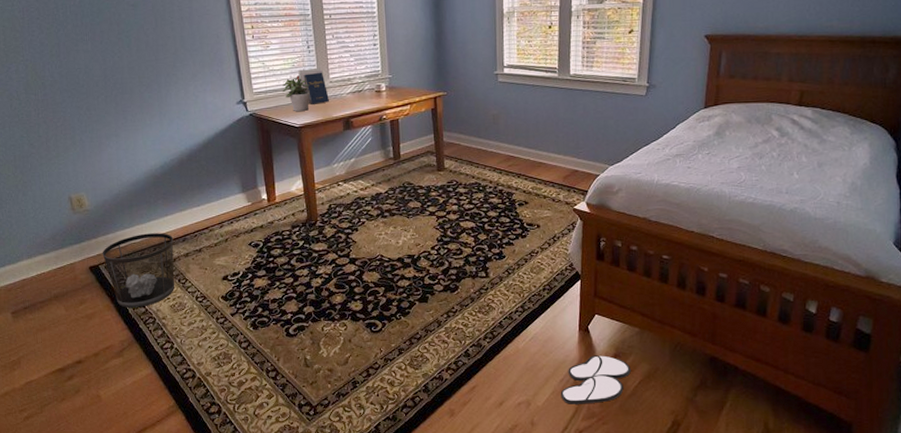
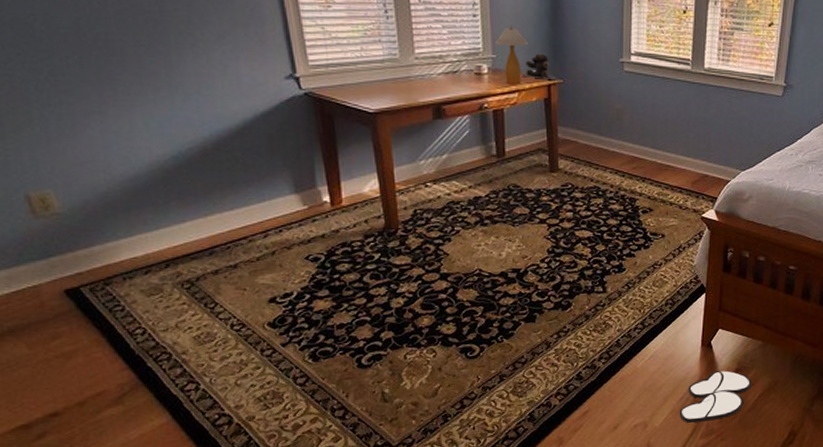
waste bin: present [102,233,175,308] -> none [84,244,200,342]
potted plant: present [282,77,310,112] -> none [349,48,389,94]
books: present [296,68,329,104] -> none [369,39,414,85]
table lamp: none [391,49,418,99] -> present [495,24,529,85]
teddy bear: none [412,71,441,94] -> present [521,53,557,81]

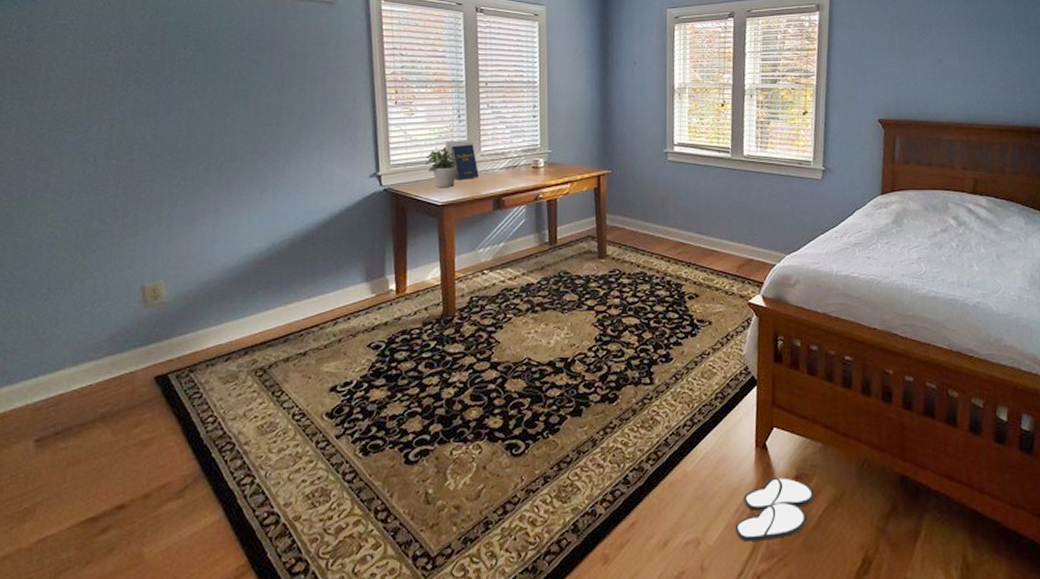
potted plant: none [349,48,389,94] -> present [425,148,457,188]
books: none [369,39,414,85] -> present [443,140,479,180]
table lamp: present [495,24,529,85] -> none [551,123,582,176]
teddy bear: present [521,53,557,81] -> none [574,147,606,172]

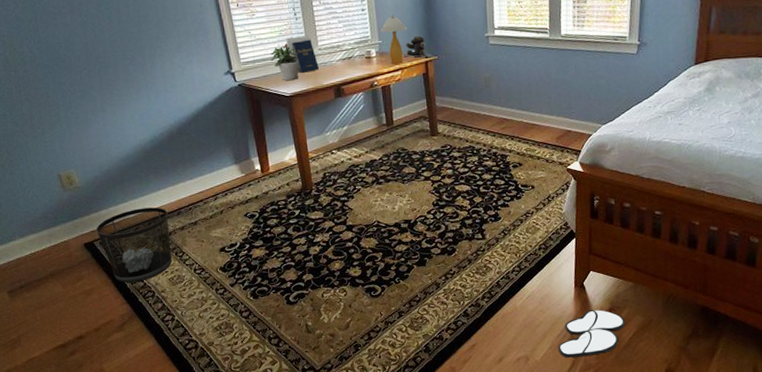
waste bin: none [175,332,272,430] -> present [96,207,172,283]
table lamp: none [551,123,582,176] -> present [380,14,408,65]
teddy bear: none [574,147,606,172] -> present [403,35,432,58]

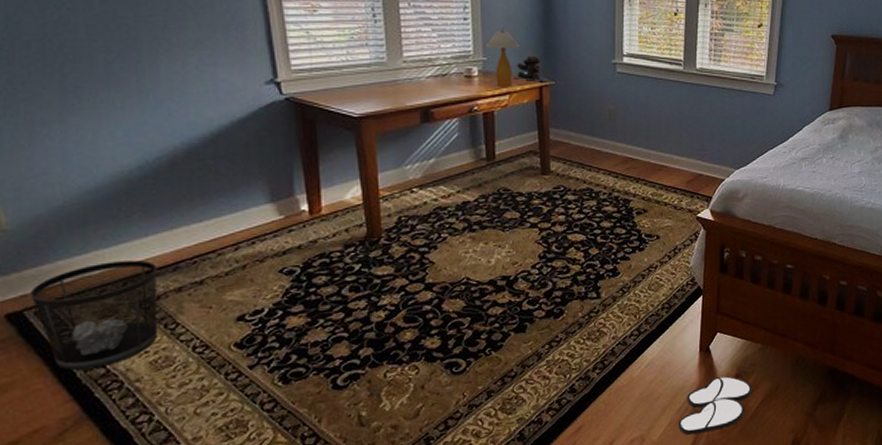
potted plant: present [270,45,299,81] -> none [334,52,375,98]
books: present [284,36,319,73] -> none [356,43,402,89]

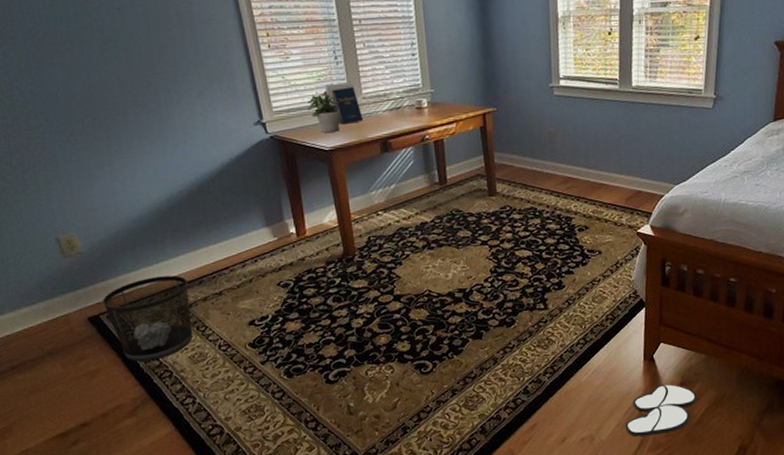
potted plant: none [334,52,375,98] -> present [306,92,340,133]
books: none [356,43,402,89] -> present [323,82,363,124]
table lamp: present [486,27,521,87] -> none [433,60,464,116]
teddy bear: present [513,55,549,83] -> none [458,84,491,109]

